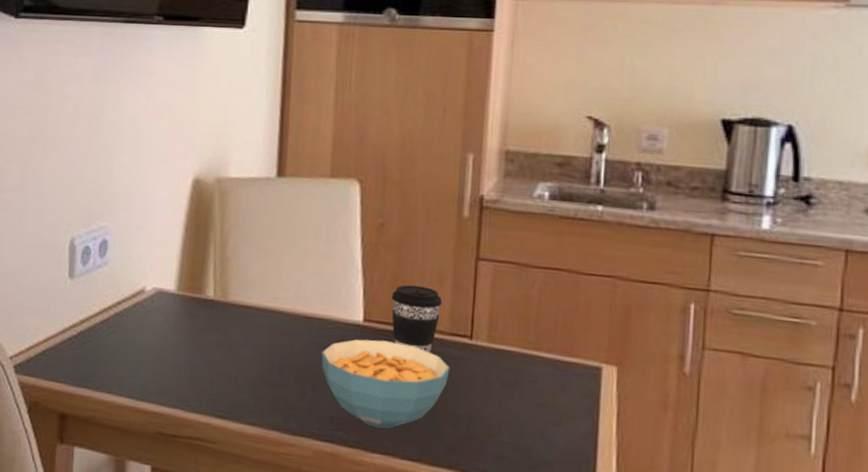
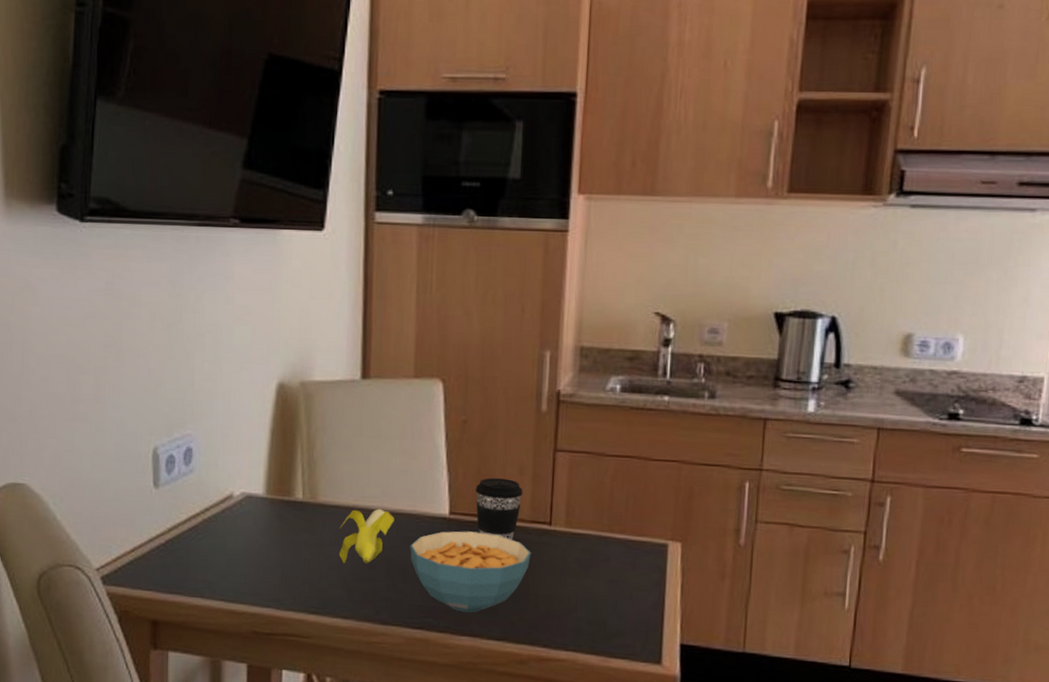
banana: none [247,311,306,369] -> present [338,508,394,564]

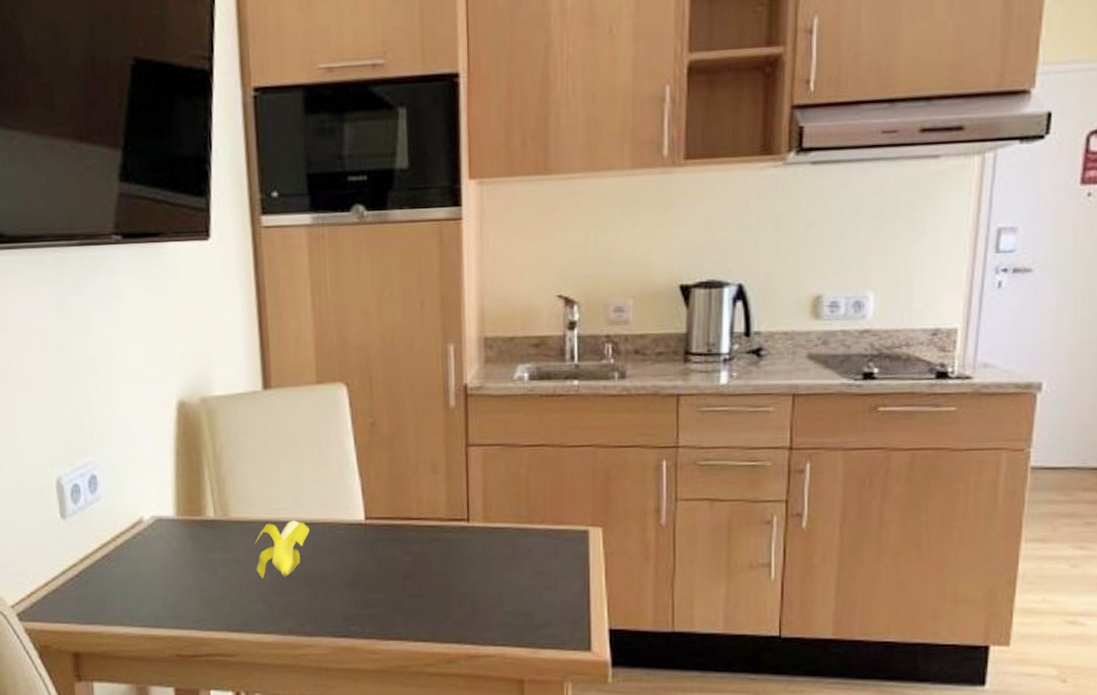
cereal bowl: present [410,531,531,613] -> none [328,535,451,617]
coffee cup: present [475,478,523,540] -> none [389,479,438,540]

